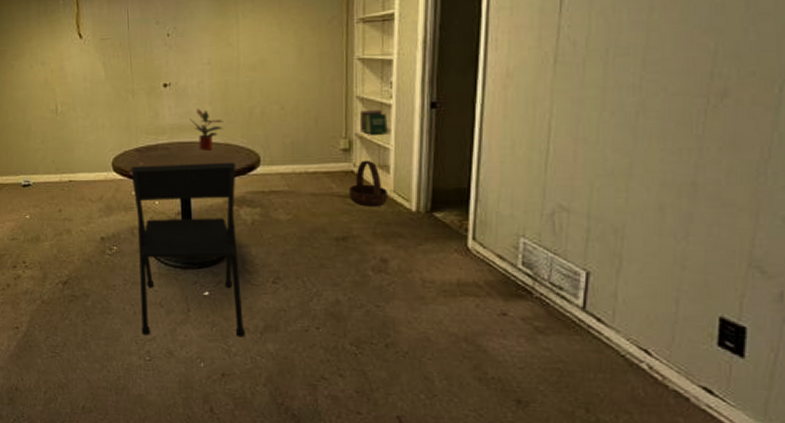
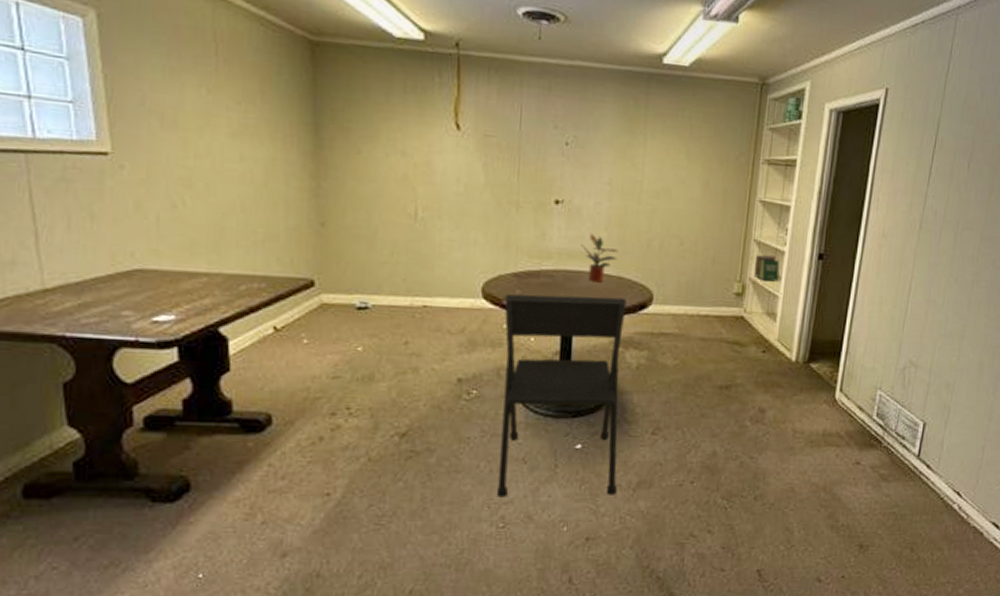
basket: present [349,160,387,207] -> none [737,306,772,355]

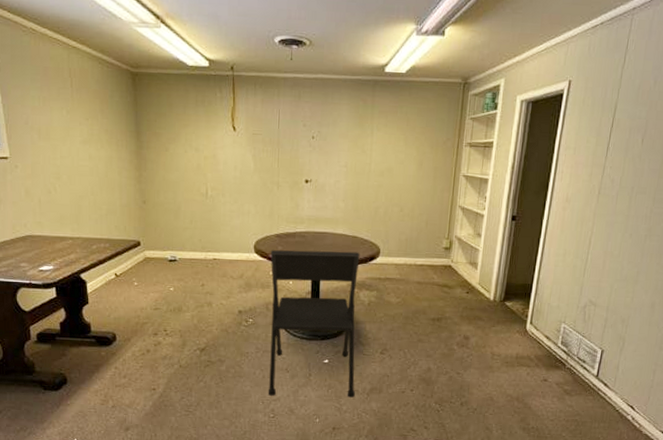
potted plant: present [581,233,618,283] -> none [325,204,353,241]
books: present [753,255,780,282] -> none [459,218,480,239]

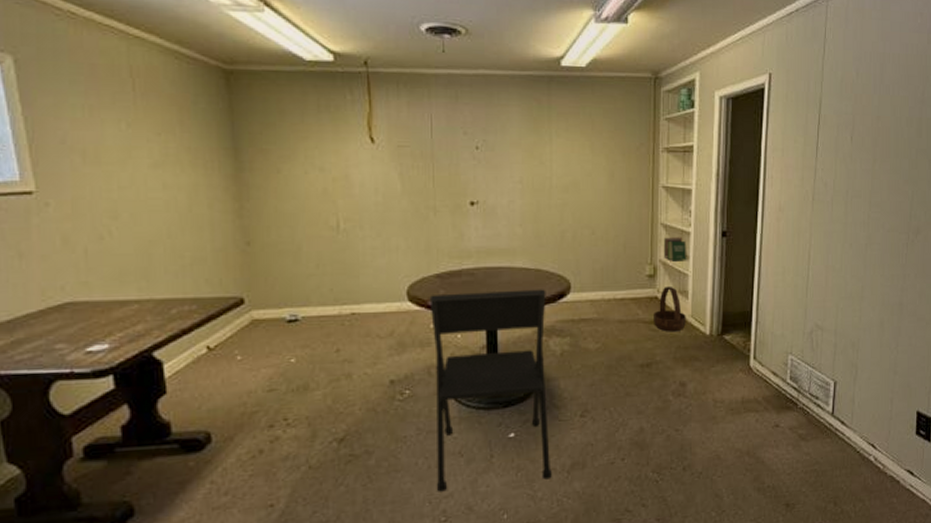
basket: none [446,257,474,295] -> present [654,285,686,332]
books: none [459,218,480,239] -> present [663,237,687,261]

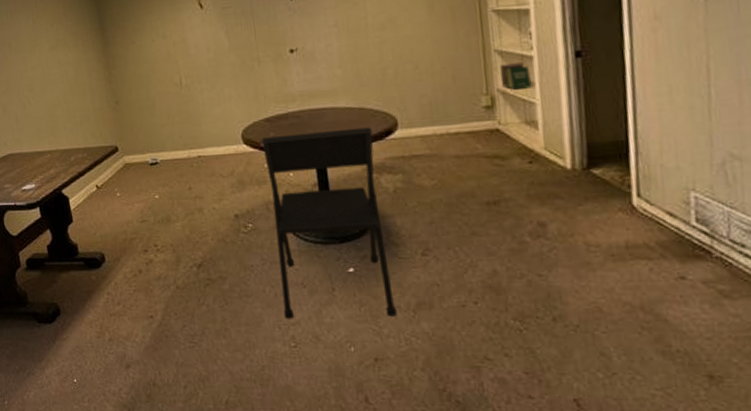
basket: present [654,285,686,332] -> none [496,116,539,167]

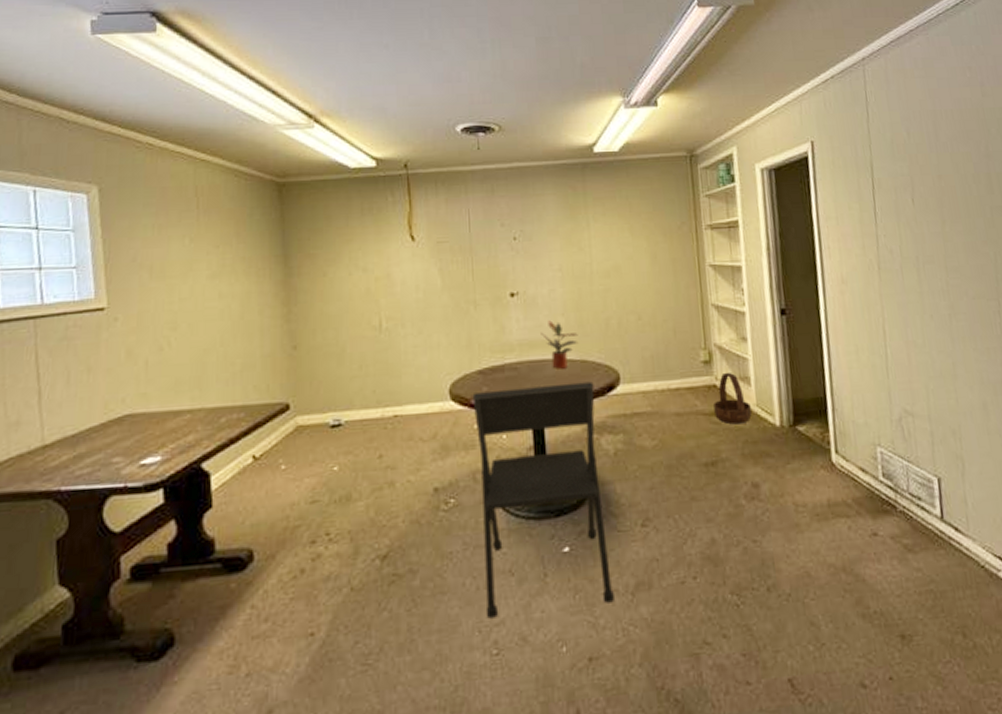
potted plant: none [319,72,356,117] -> present [540,320,579,369]
basket: none [496,116,539,167] -> present [714,372,752,425]
books: present [500,63,532,90] -> none [716,318,745,345]

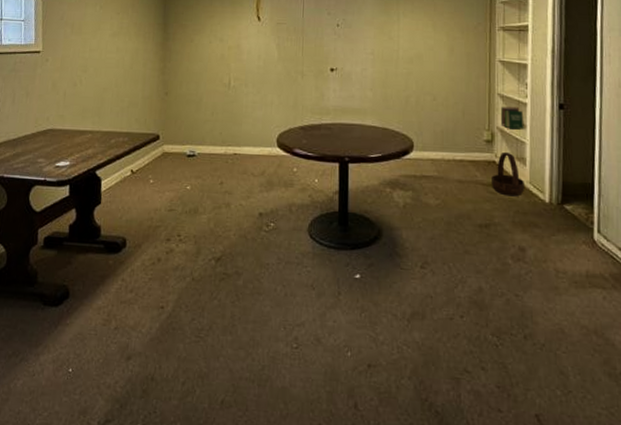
folding chair: present [472,381,614,619] -> none [290,143,393,325]
potted plant: present [540,320,579,369] -> none [352,93,382,133]
books: none [716,318,745,345] -> present [500,107,524,130]

